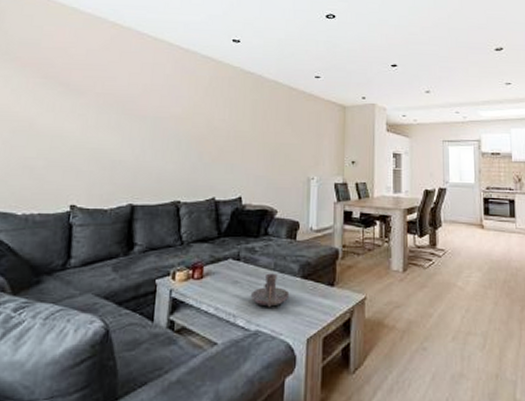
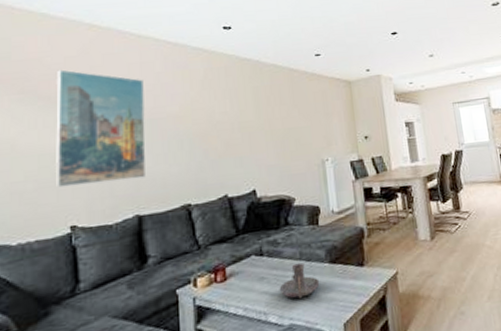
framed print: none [63,61,154,170] -> present [56,69,146,188]

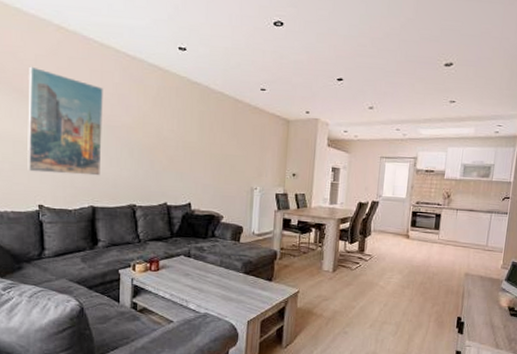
candle holder: present [279,262,320,299] -> none [200,268,234,295]

